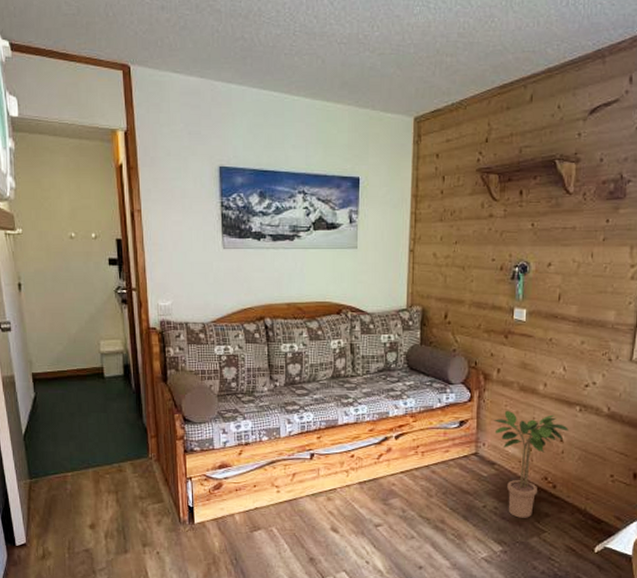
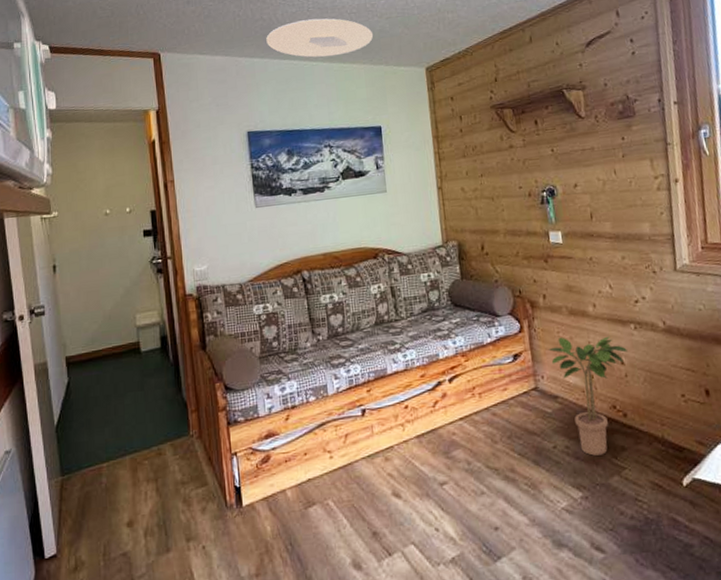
ceiling light: none [246,45,363,92] -> present [266,18,374,58]

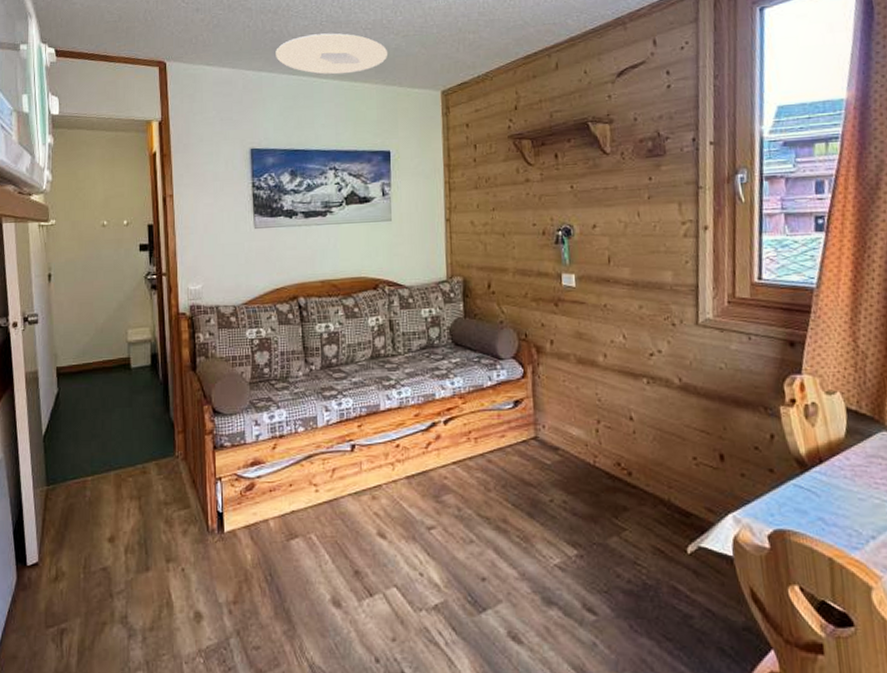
potted plant: present [548,336,628,456] -> none [552,386,638,513]

